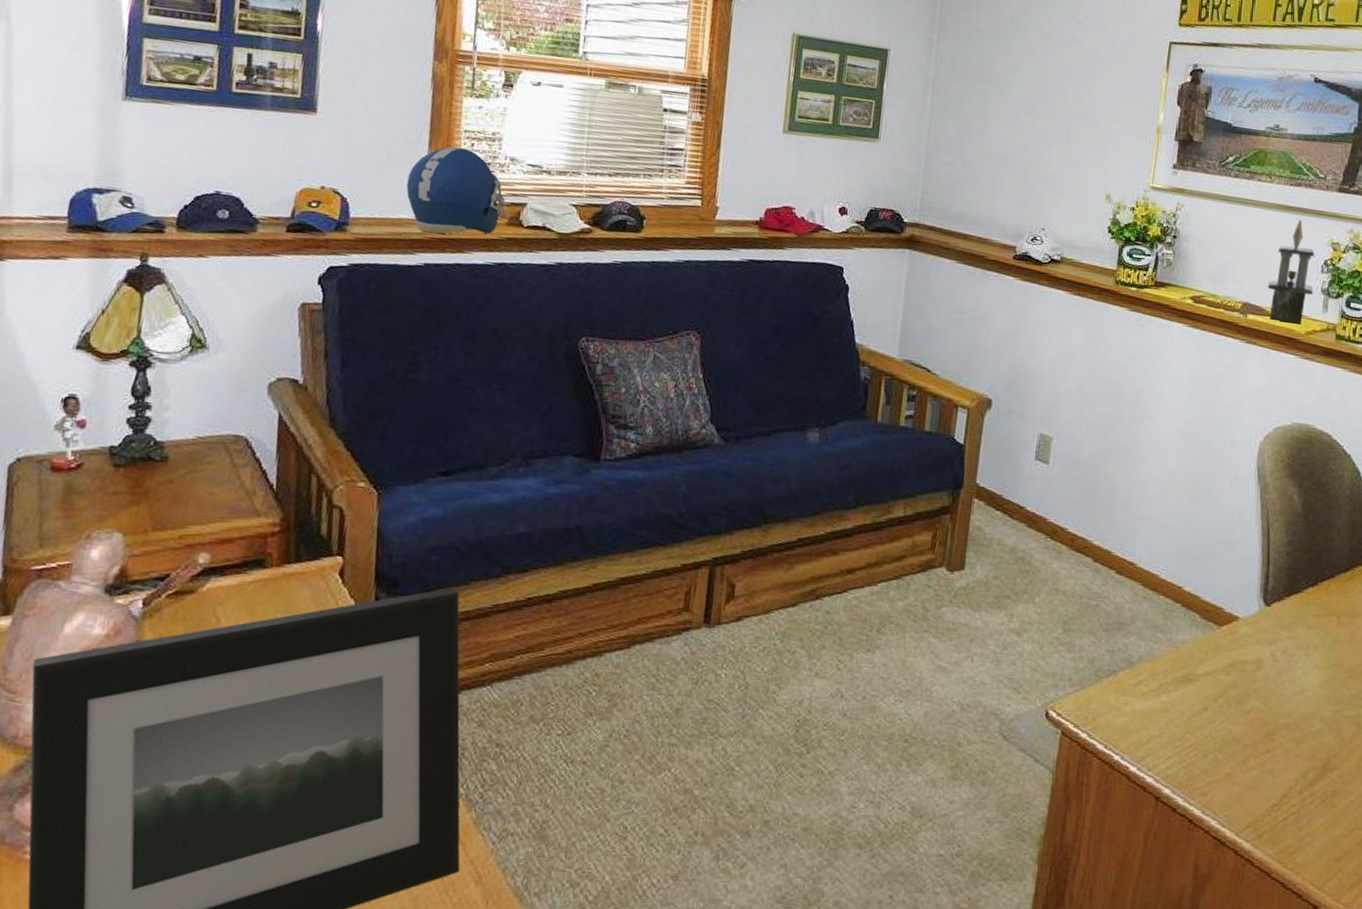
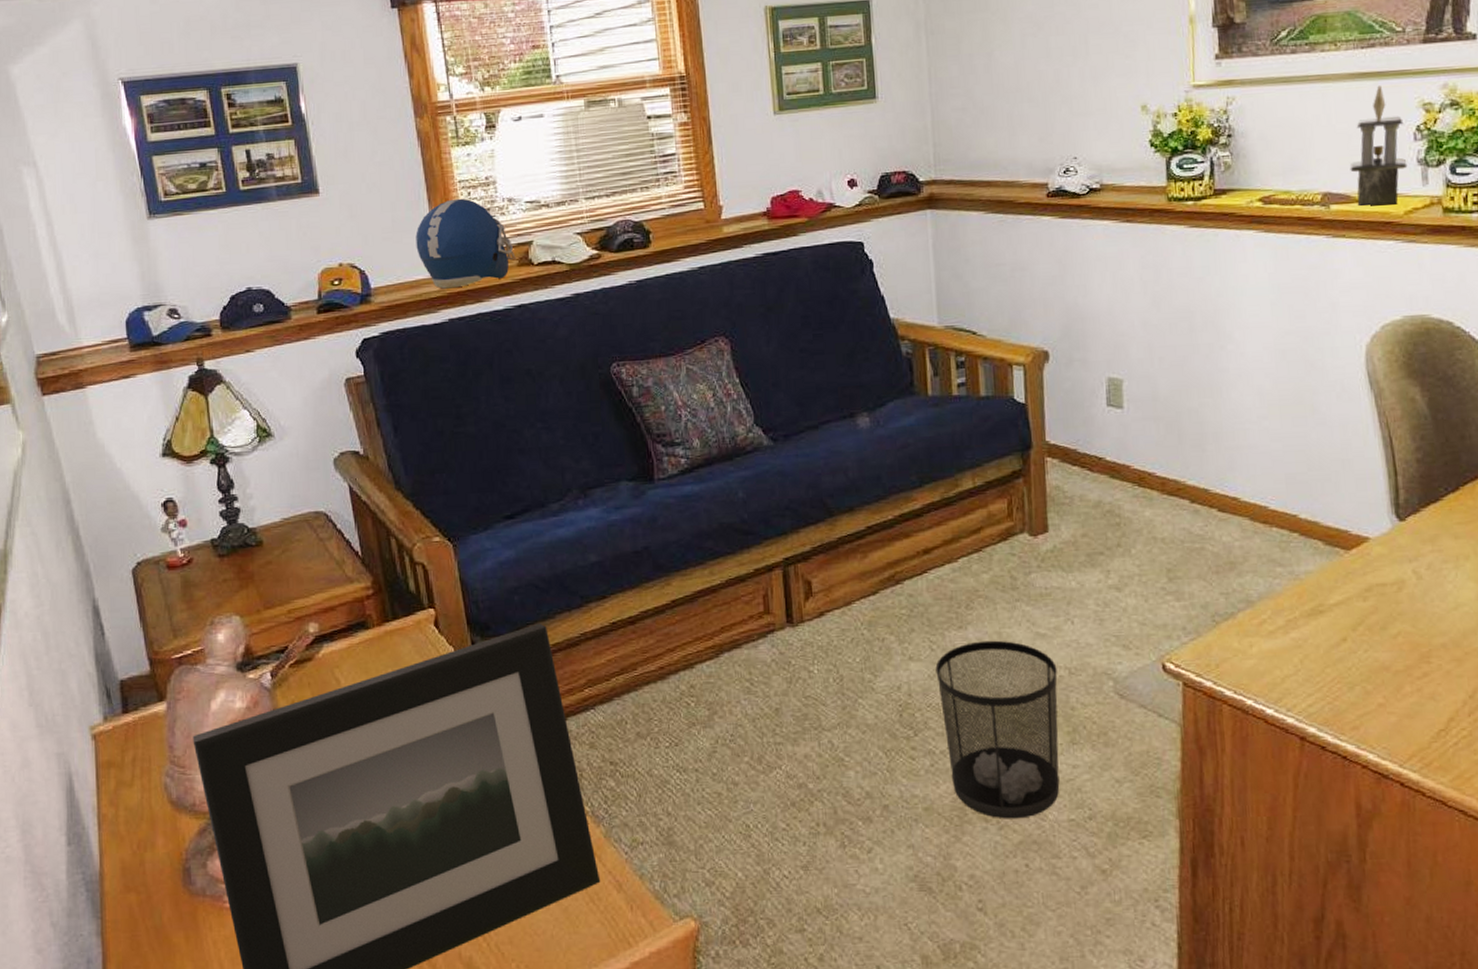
waste bin: none [834,666,951,849] -> present [935,640,1060,819]

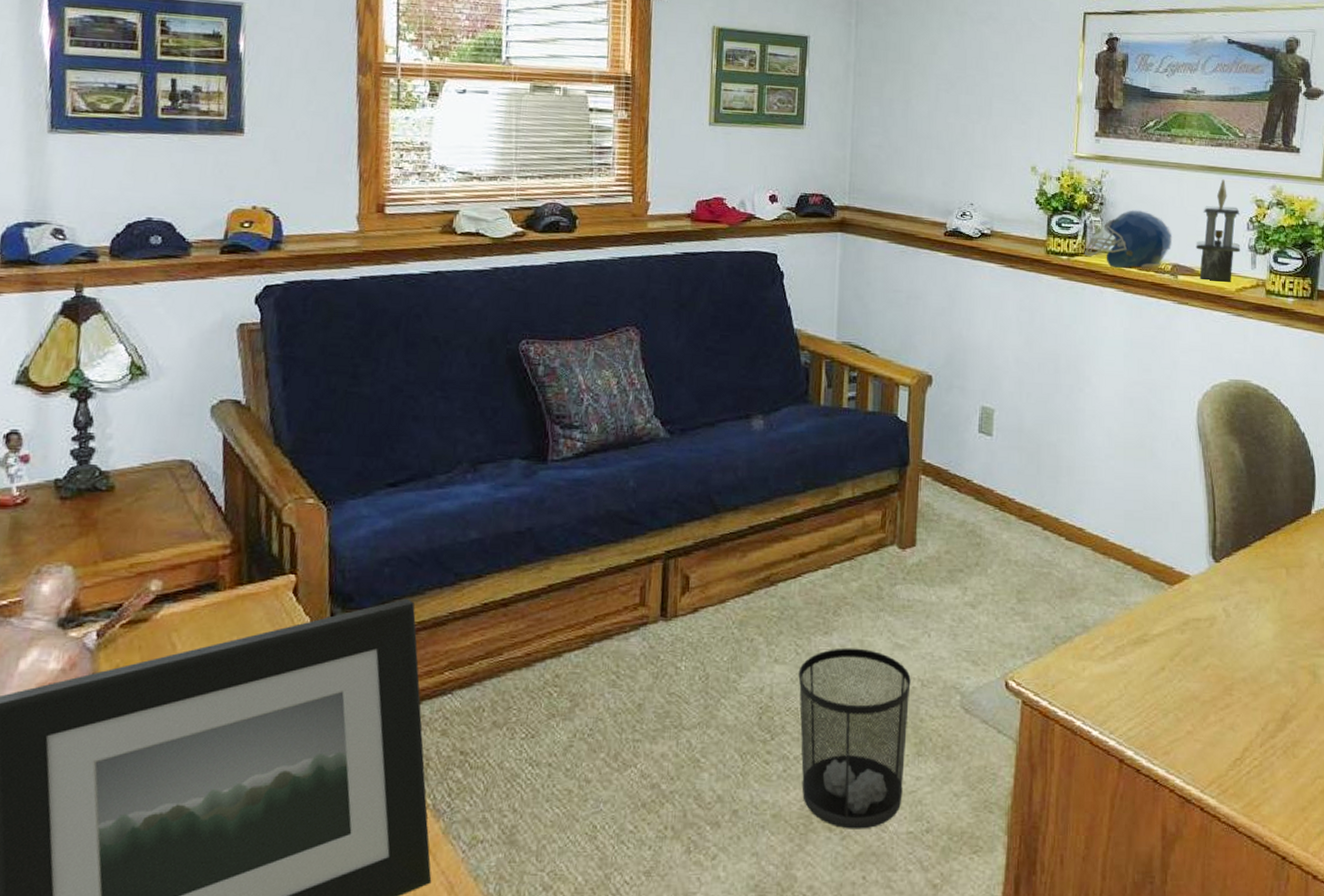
football helmet: present [415,198,516,289] -> none [337,158,440,247]
football helmet: none [1212,136,1321,207] -> present [1084,210,1173,270]

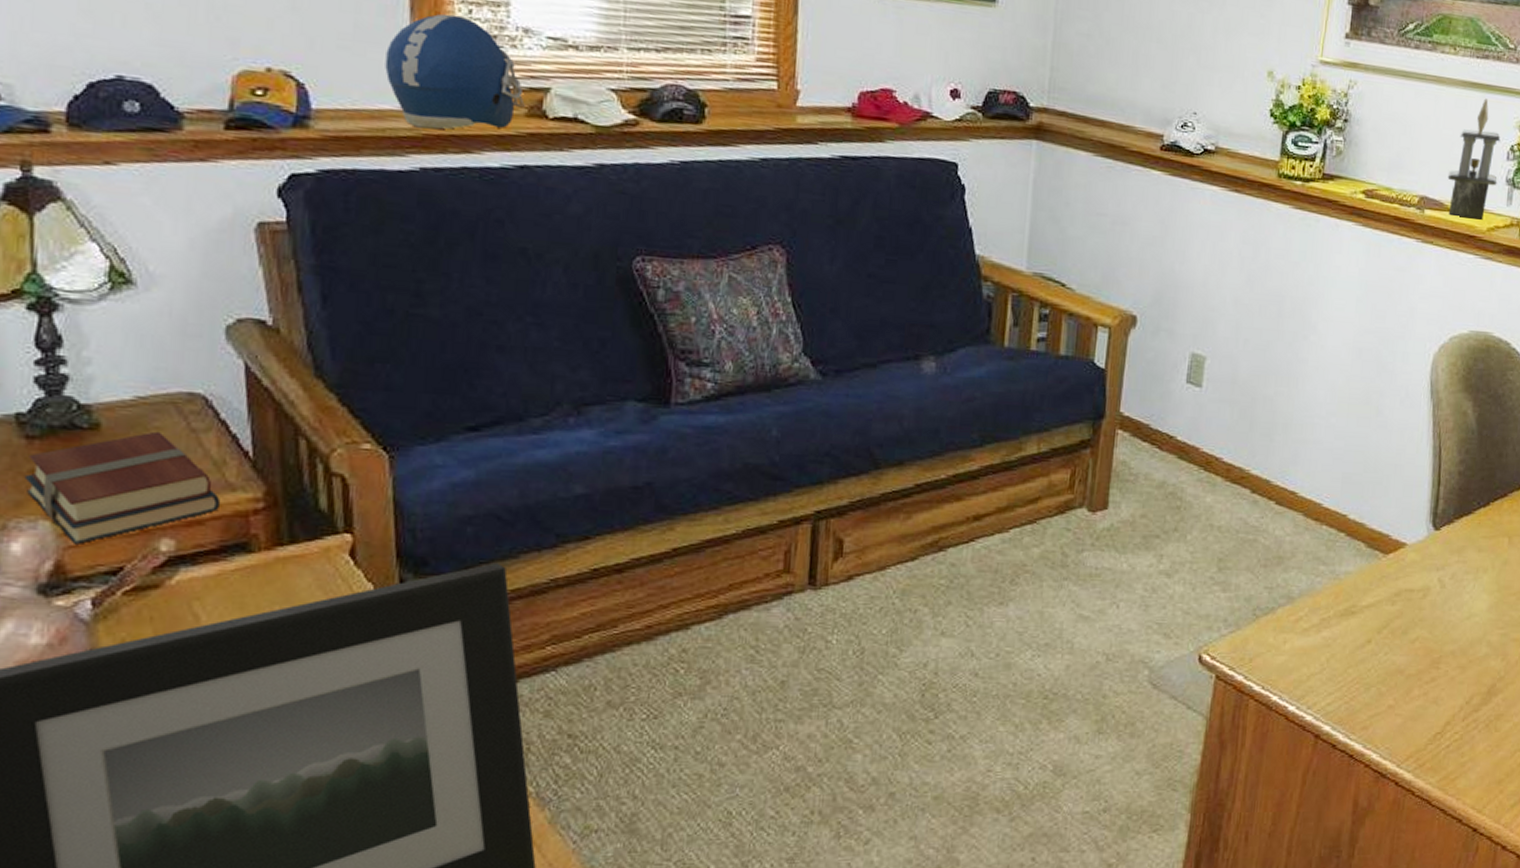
books: none [56,491,198,585] -> present [24,431,219,544]
football helmet: none [337,158,440,247] -> present [385,13,525,130]
waste bin: present [798,647,911,829] -> none [968,619,1095,810]
football helmet: present [1084,210,1173,270] -> none [1321,129,1423,202]

